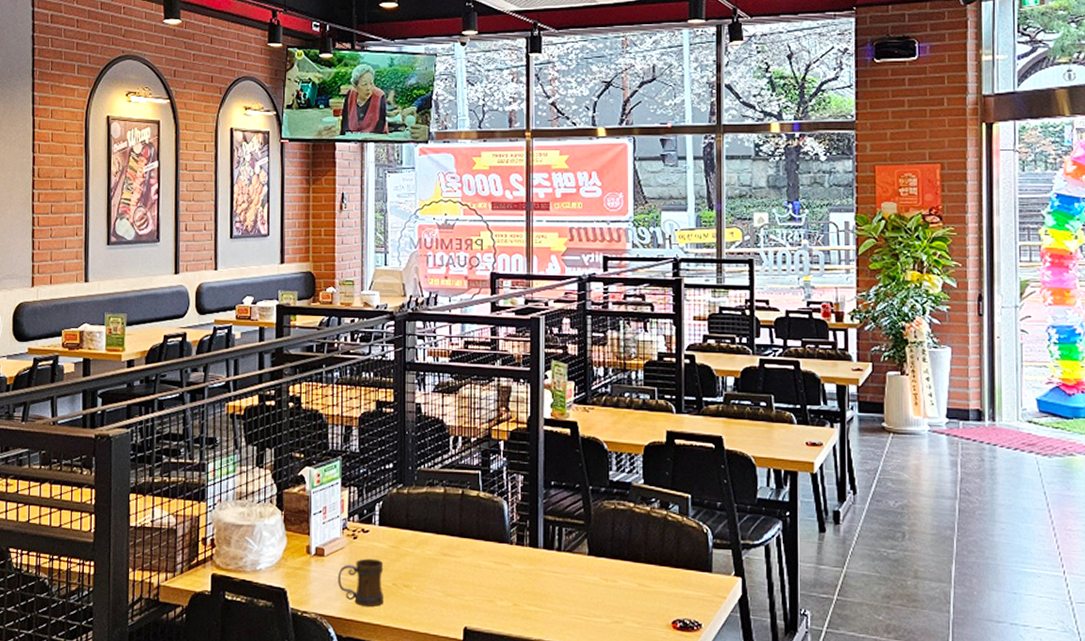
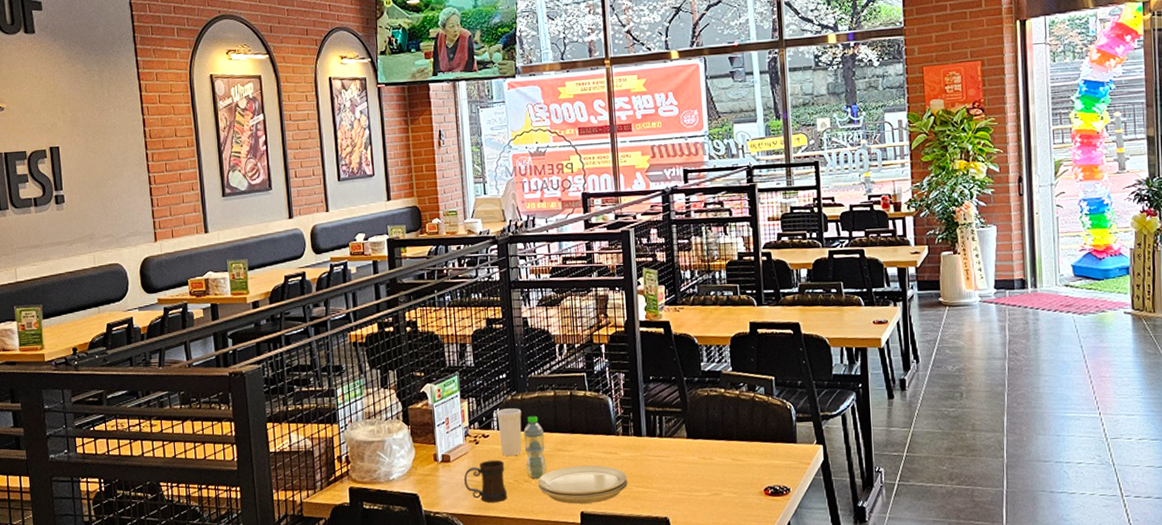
cup: none [379,502,407,557] -> present [496,408,522,457]
water bottle: none [407,513,430,585] -> present [523,415,547,480]
plate: none [419,574,519,619] -> present [538,465,628,504]

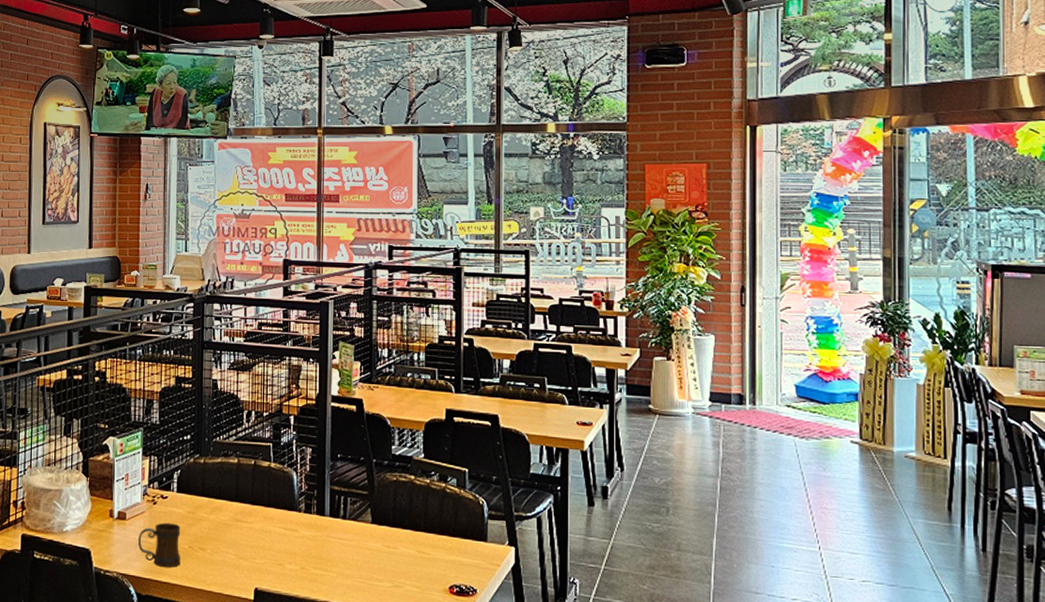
cup: present [496,408,522,457] -> none [177,471,203,521]
water bottle: present [523,415,547,480] -> none [202,481,224,549]
plate: present [538,465,628,504] -> none [214,538,306,581]

